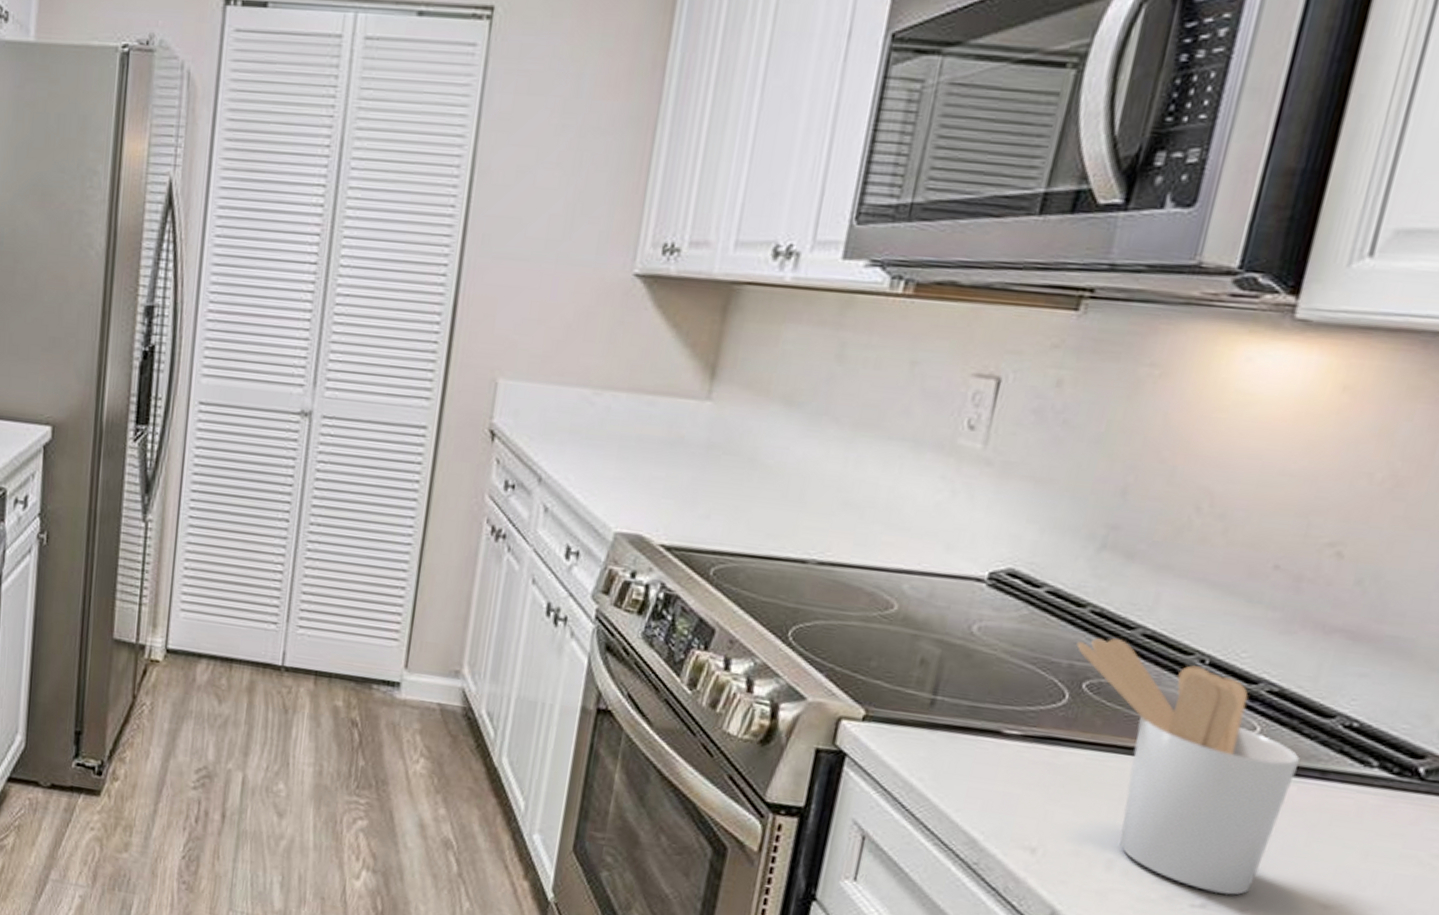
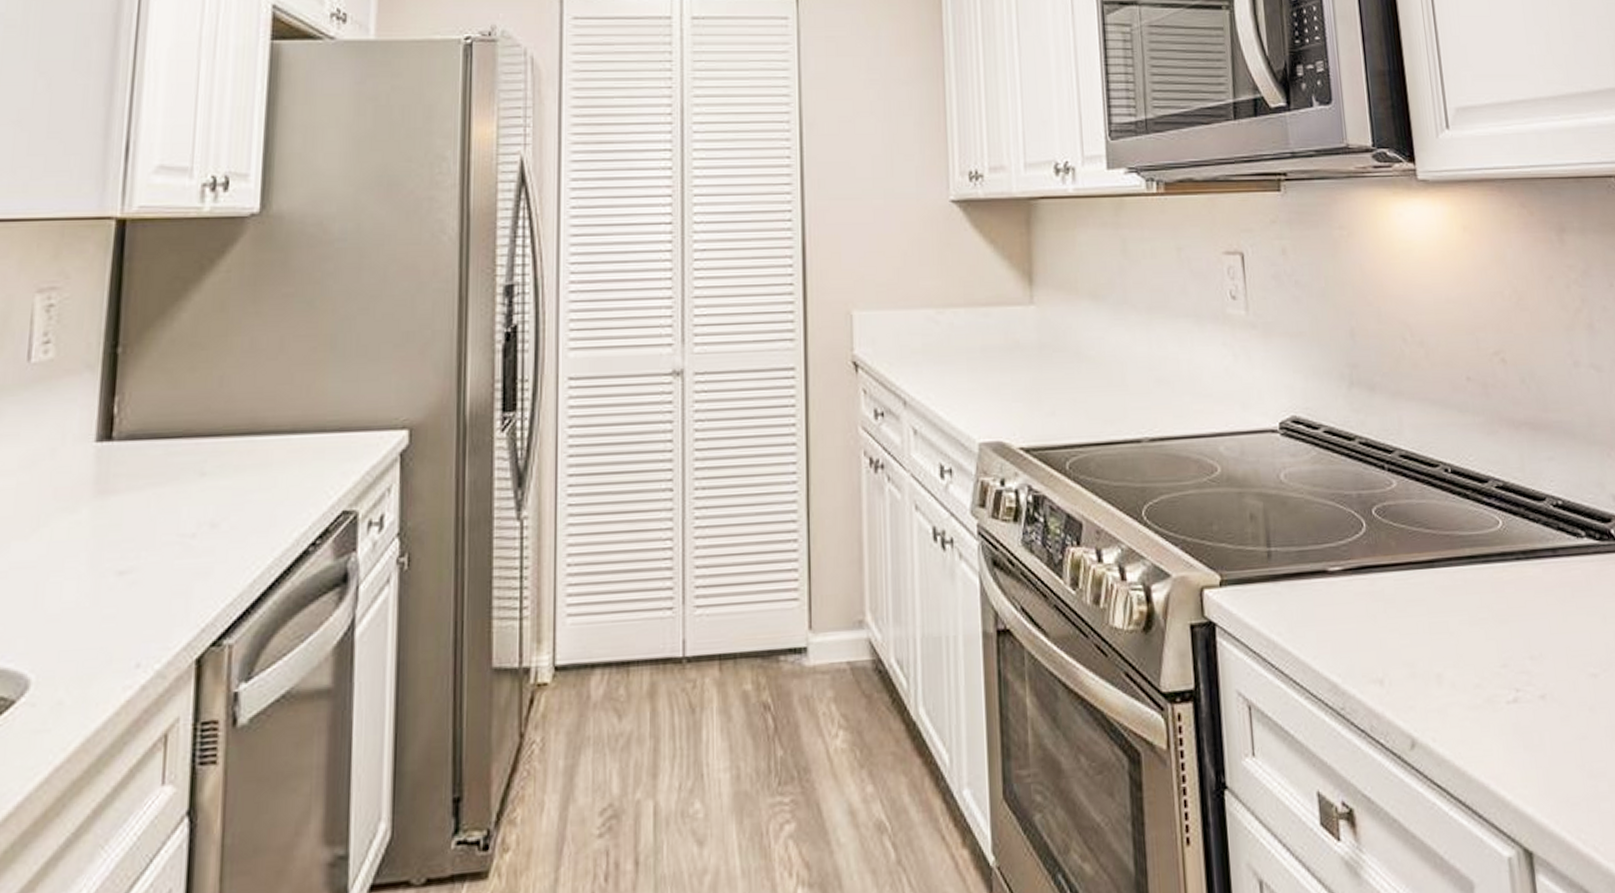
utensil holder: present [1076,638,1300,895] -> none [1357,463,1542,685]

